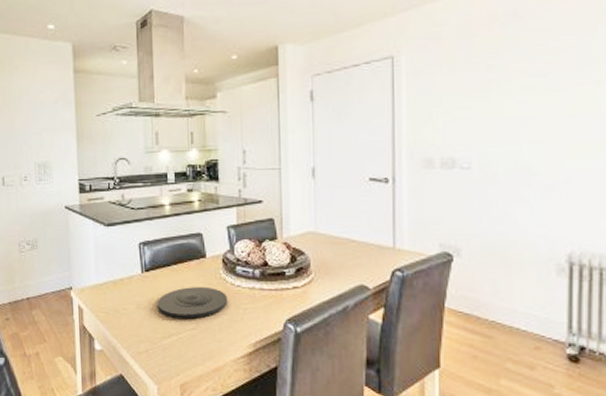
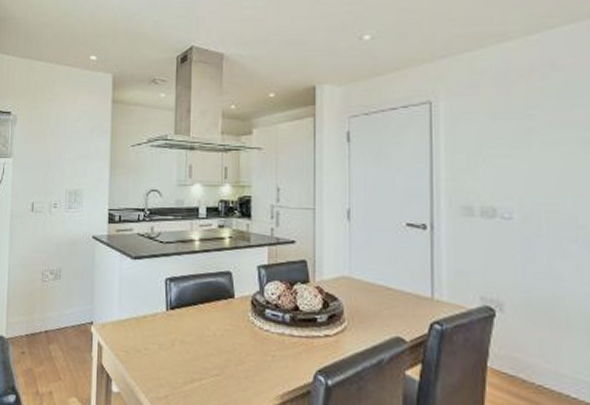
plate: present [157,287,228,319] -> none [180,328,256,364]

